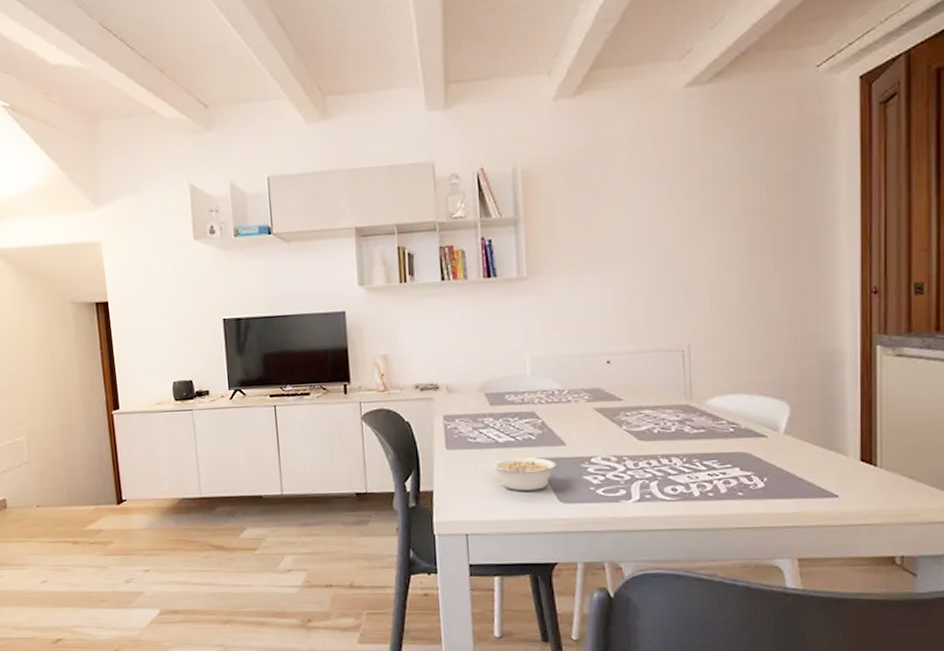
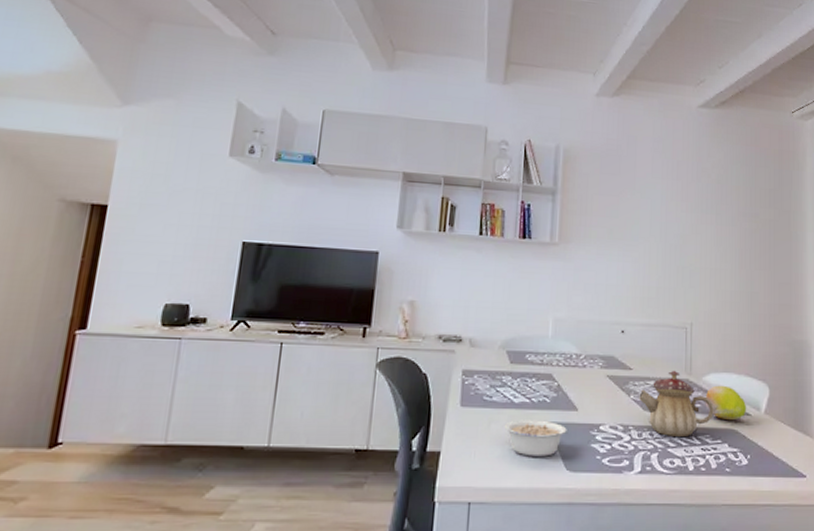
teapot: none [632,396,722,464] -> present [639,370,715,436]
fruit: none [710,407,762,444] -> present [705,385,747,421]

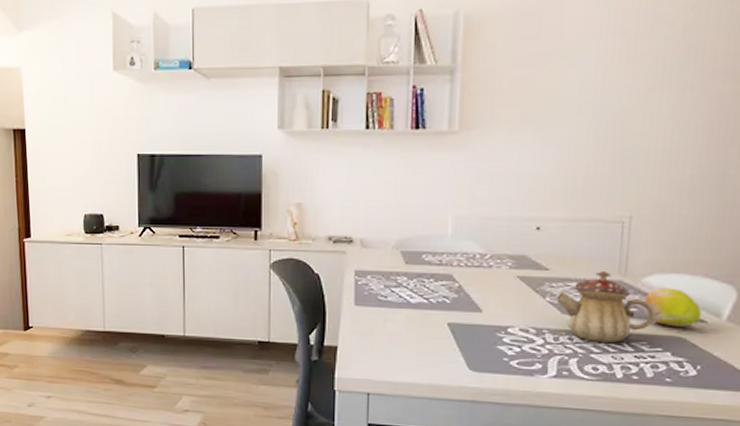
legume: present [504,420,568,457] -> none [400,319,471,356]

